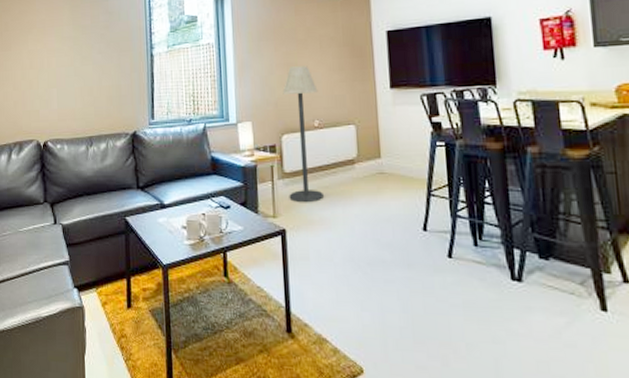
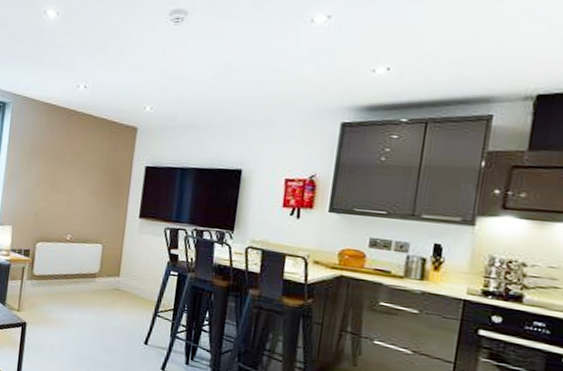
floor lamp: present [282,66,324,203] -> none [34,184,75,304]

